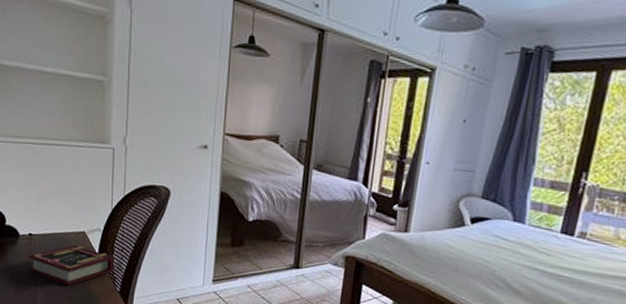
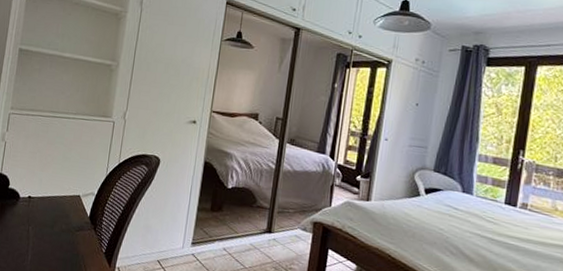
book: present [27,244,113,286] -> none [22,207,103,246]

